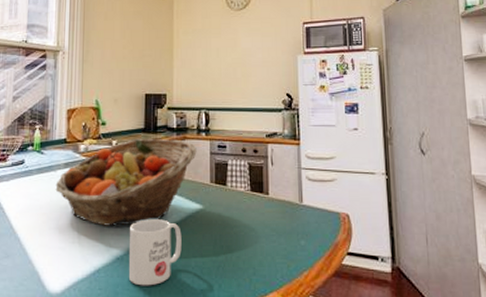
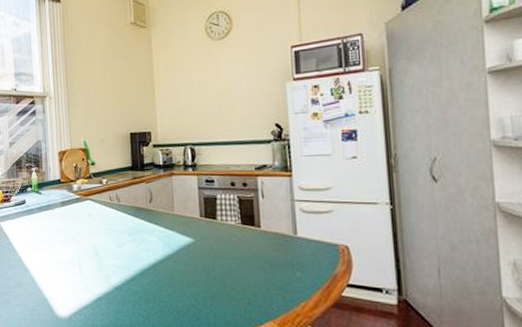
fruit basket: present [55,138,197,226] -> none [54,176,185,259]
mug: present [128,219,182,286] -> none [124,252,176,313]

